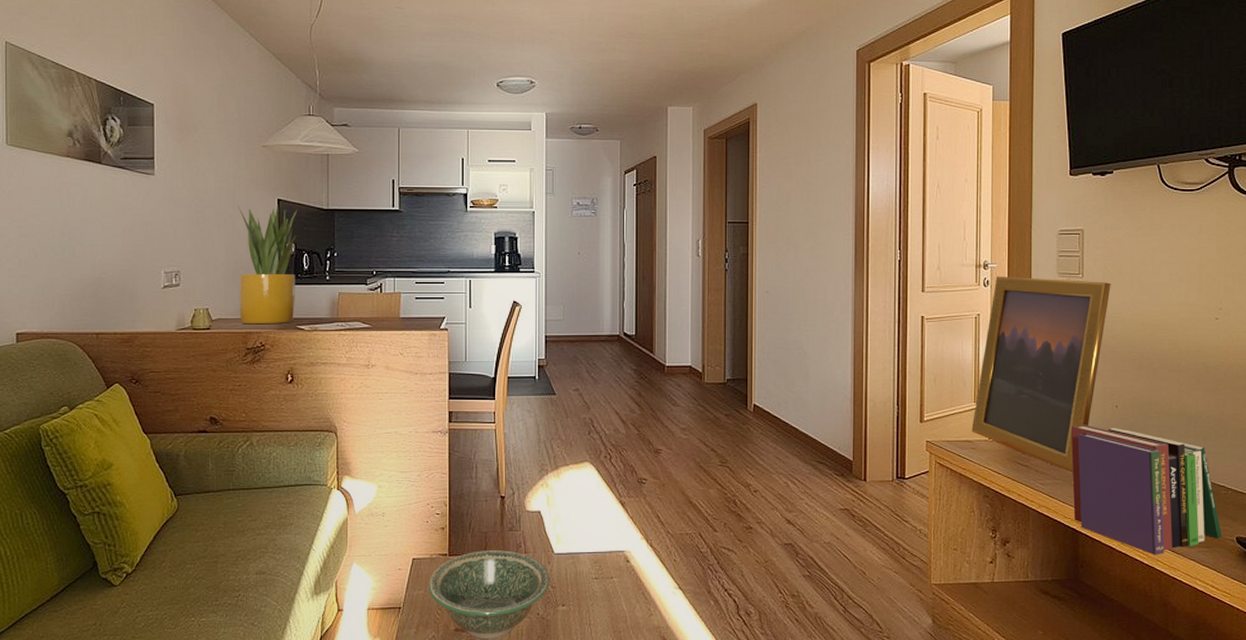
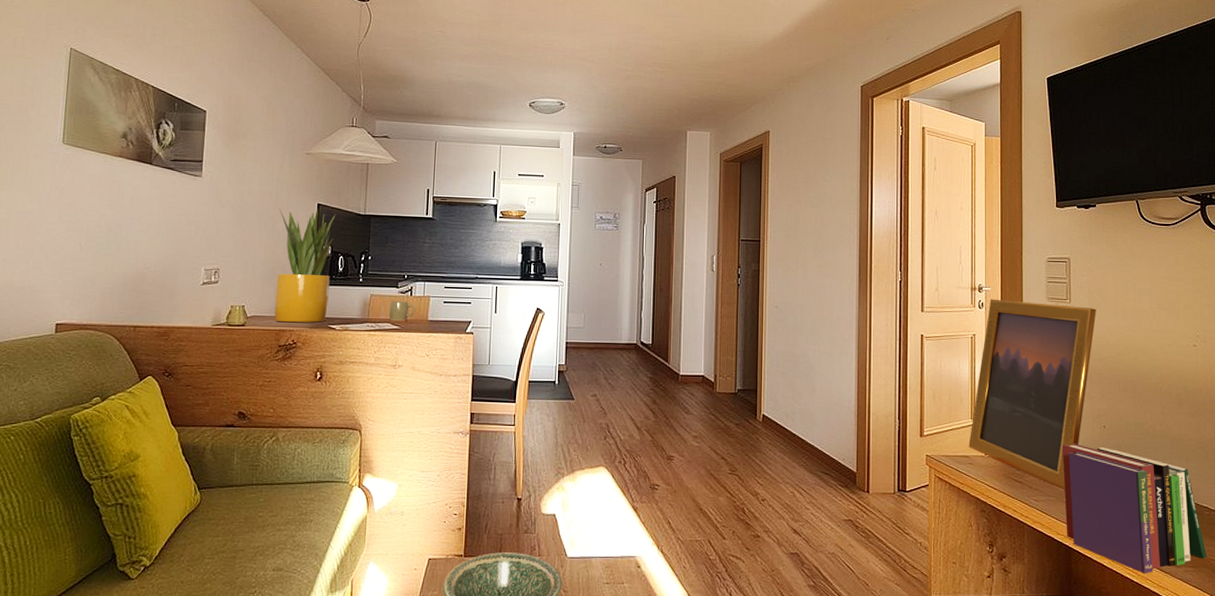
mug: none [358,298,386,320] -> present [389,301,416,322]

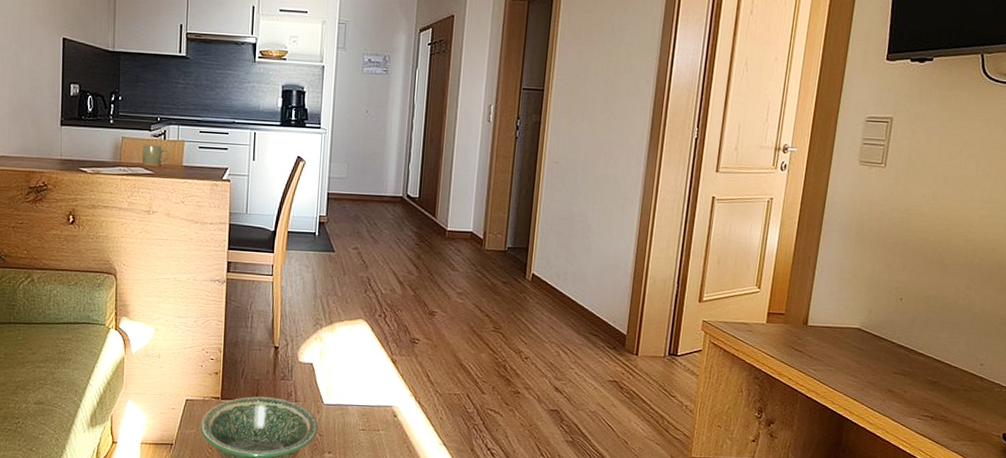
planter: present [274,208,336,323] -> none [22,43,83,165]
picture frame: present [968,299,1096,490] -> none [749,160,914,361]
books: present [1062,443,1206,574] -> none [842,314,989,446]

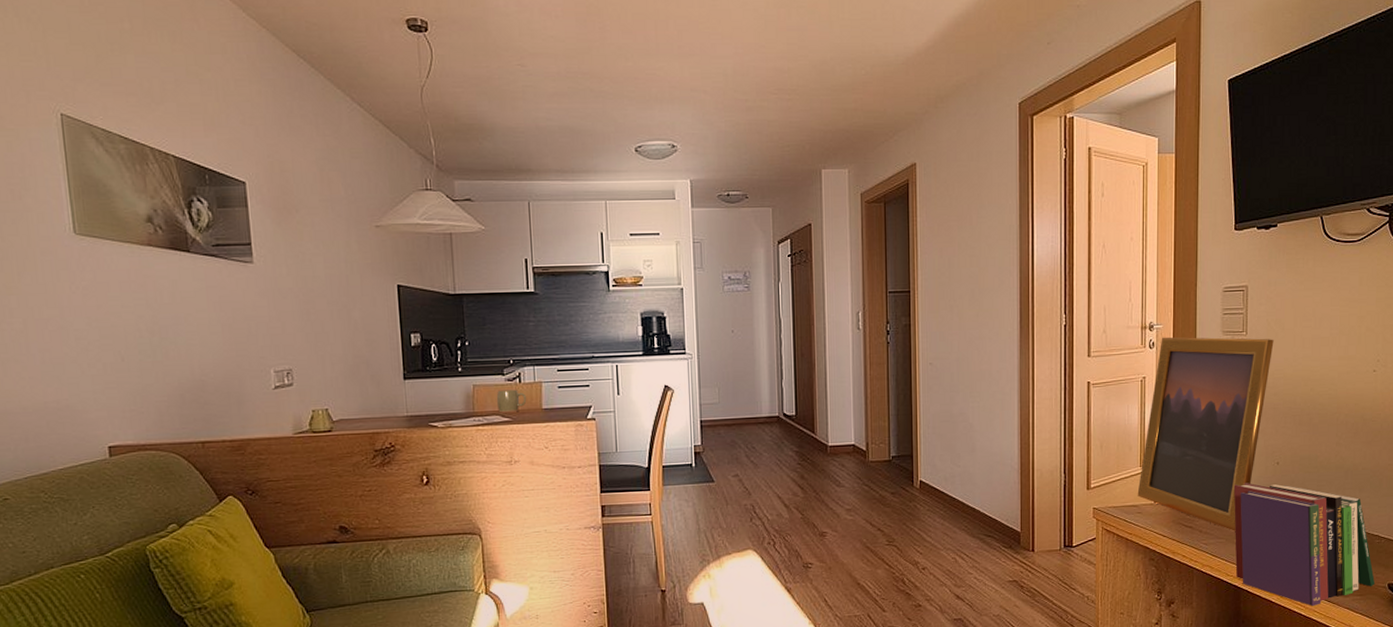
picture frame: none [749,160,914,361] -> present [1137,337,1274,531]
books: none [842,314,989,446] -> present [1233,483,1375,607]

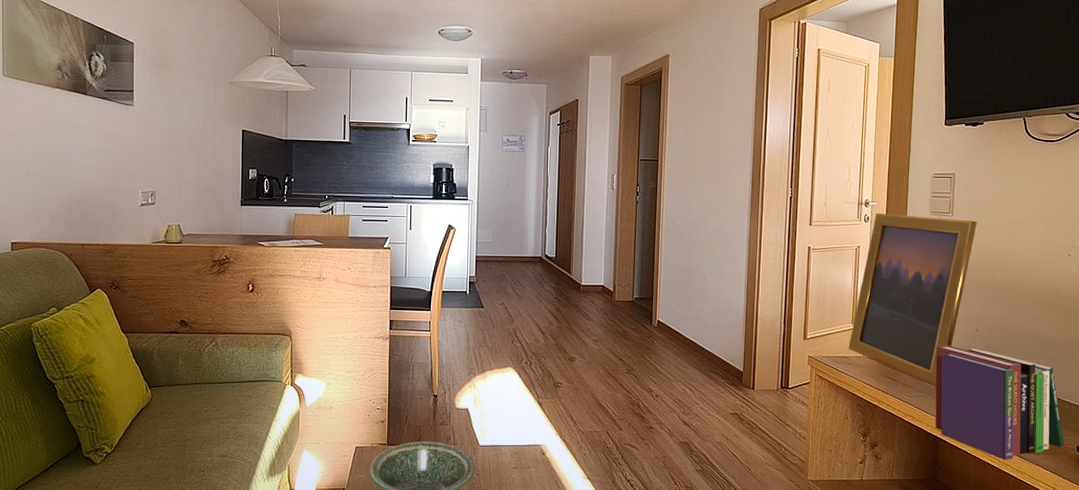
mug: present [496,389,527,413] -> none [312,219,337,238]

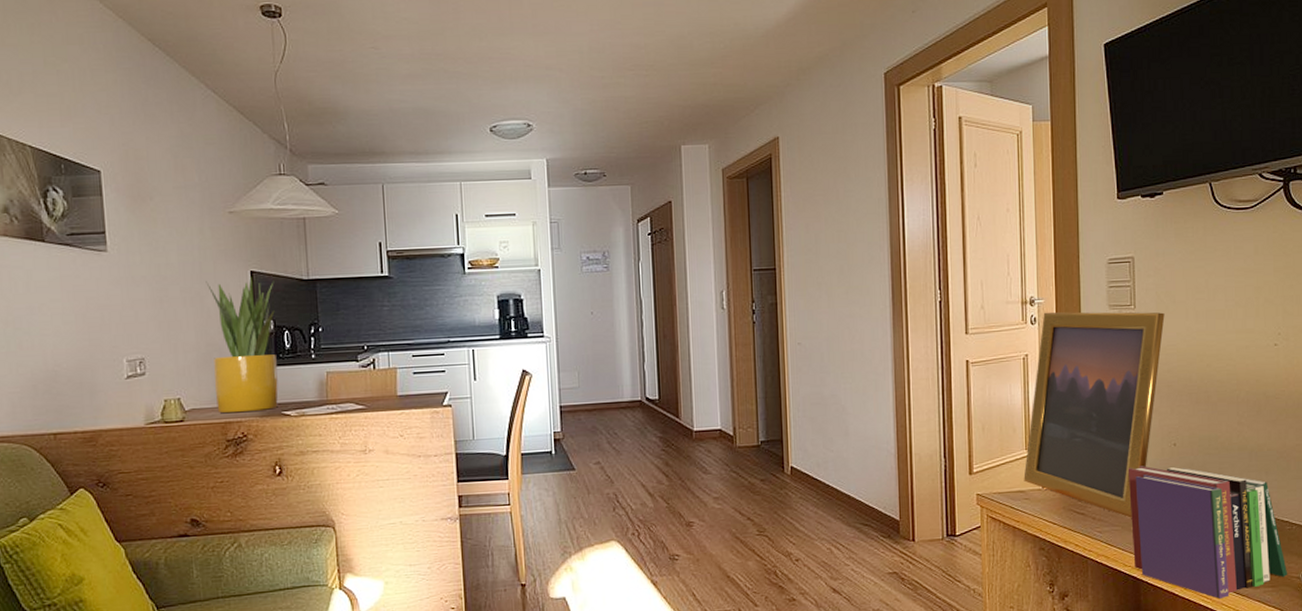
planter: none [207,134,260,240] -> present [206,276,278,414]

